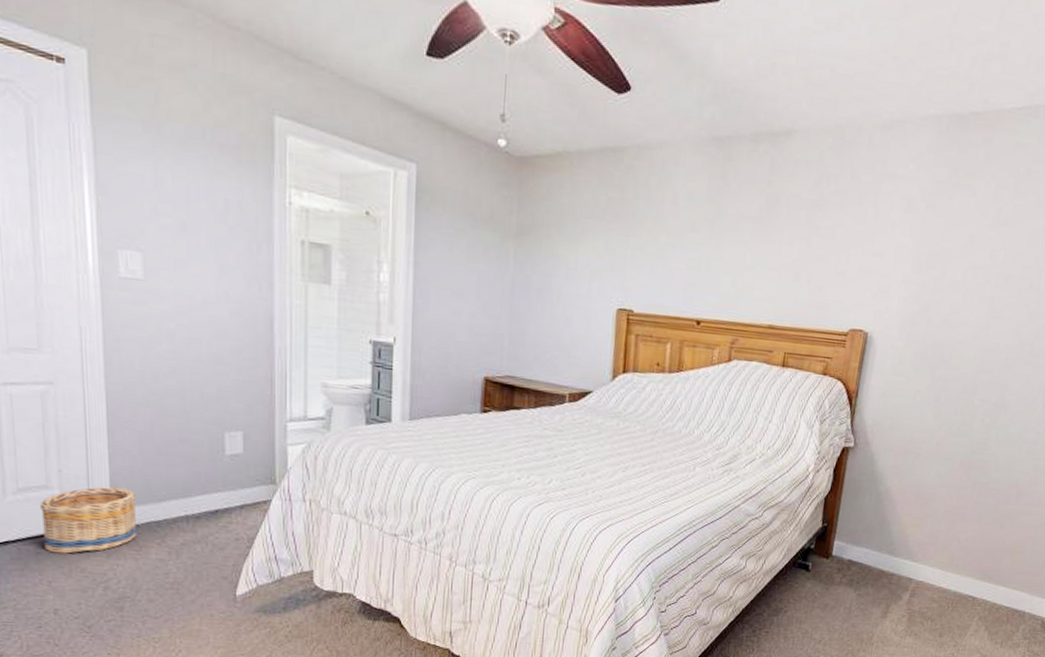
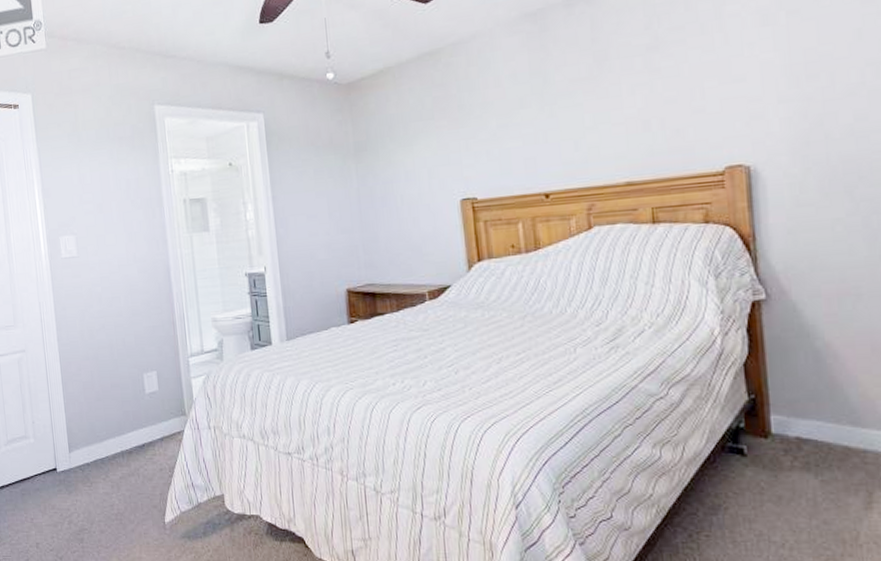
basket: present [40,487,137,554] -> none [22,432,88,493]

